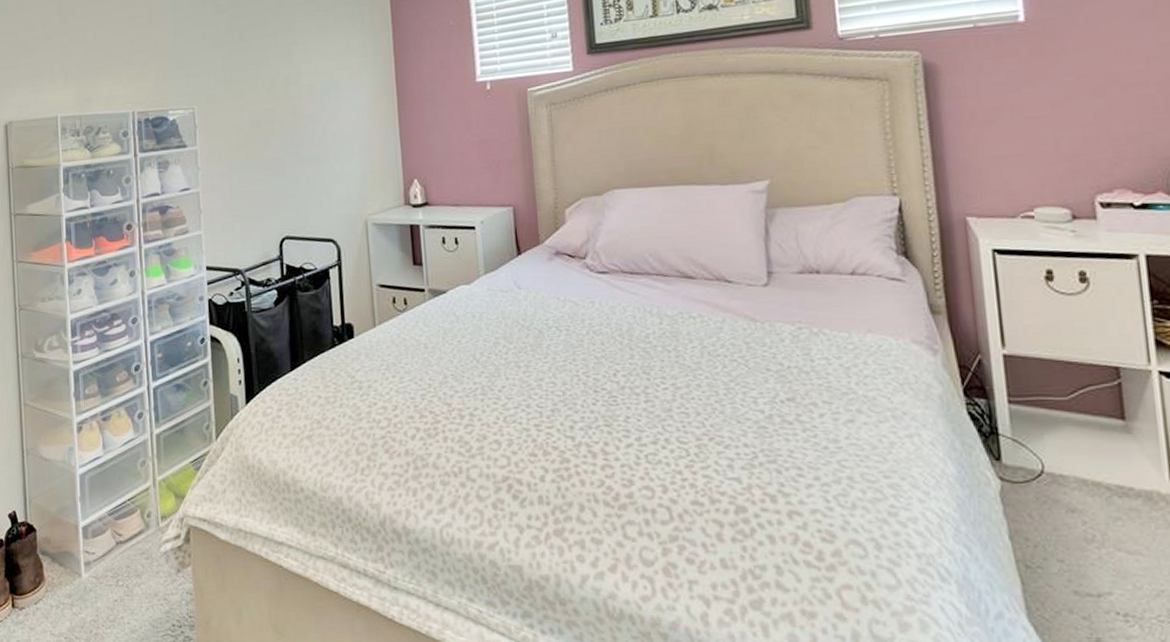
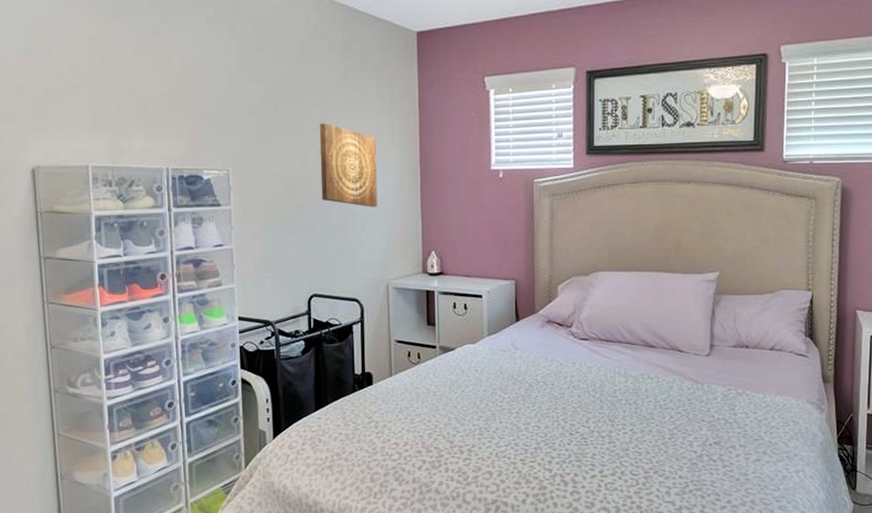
wall art: none [286,49,351,136] -> present [319,123,377,207]

